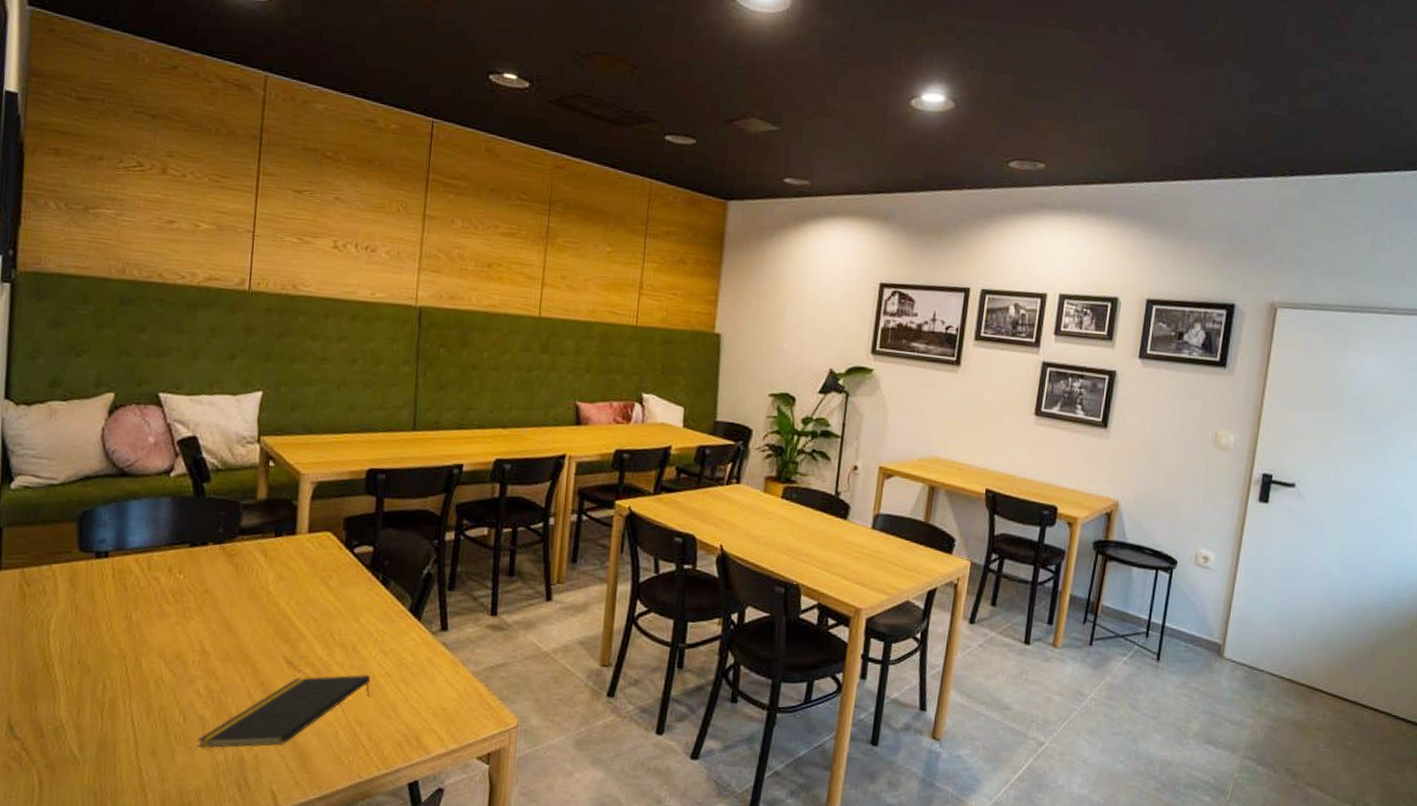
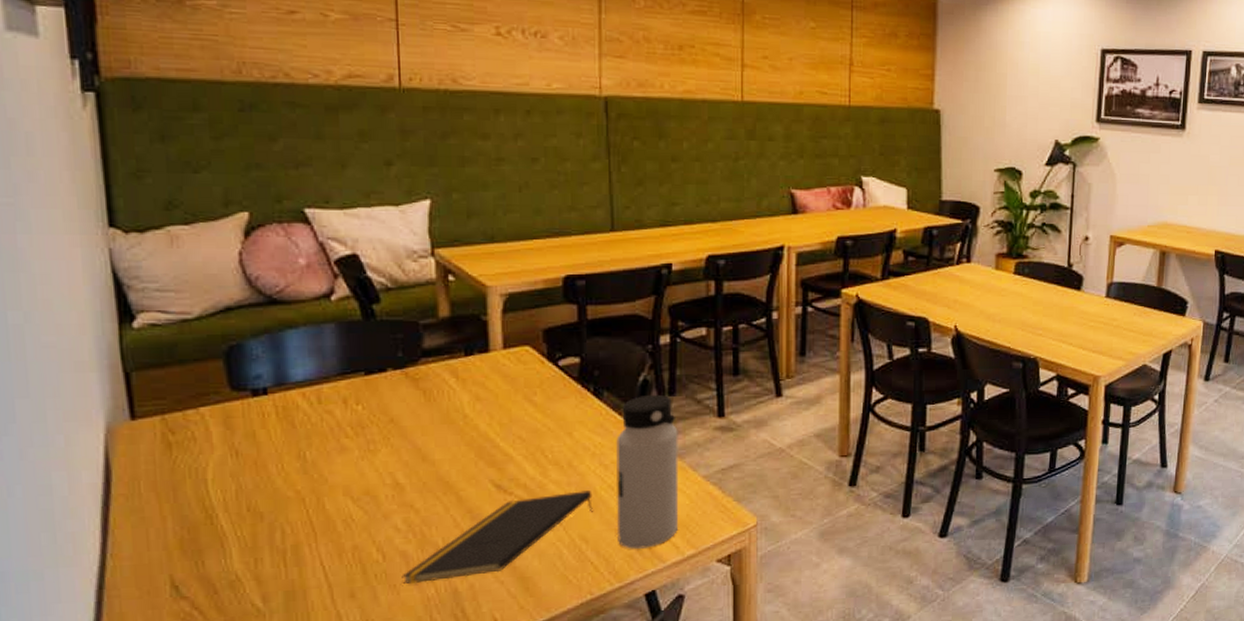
water bottle: none [389,587,454,738] -> present [616,394,679,549]

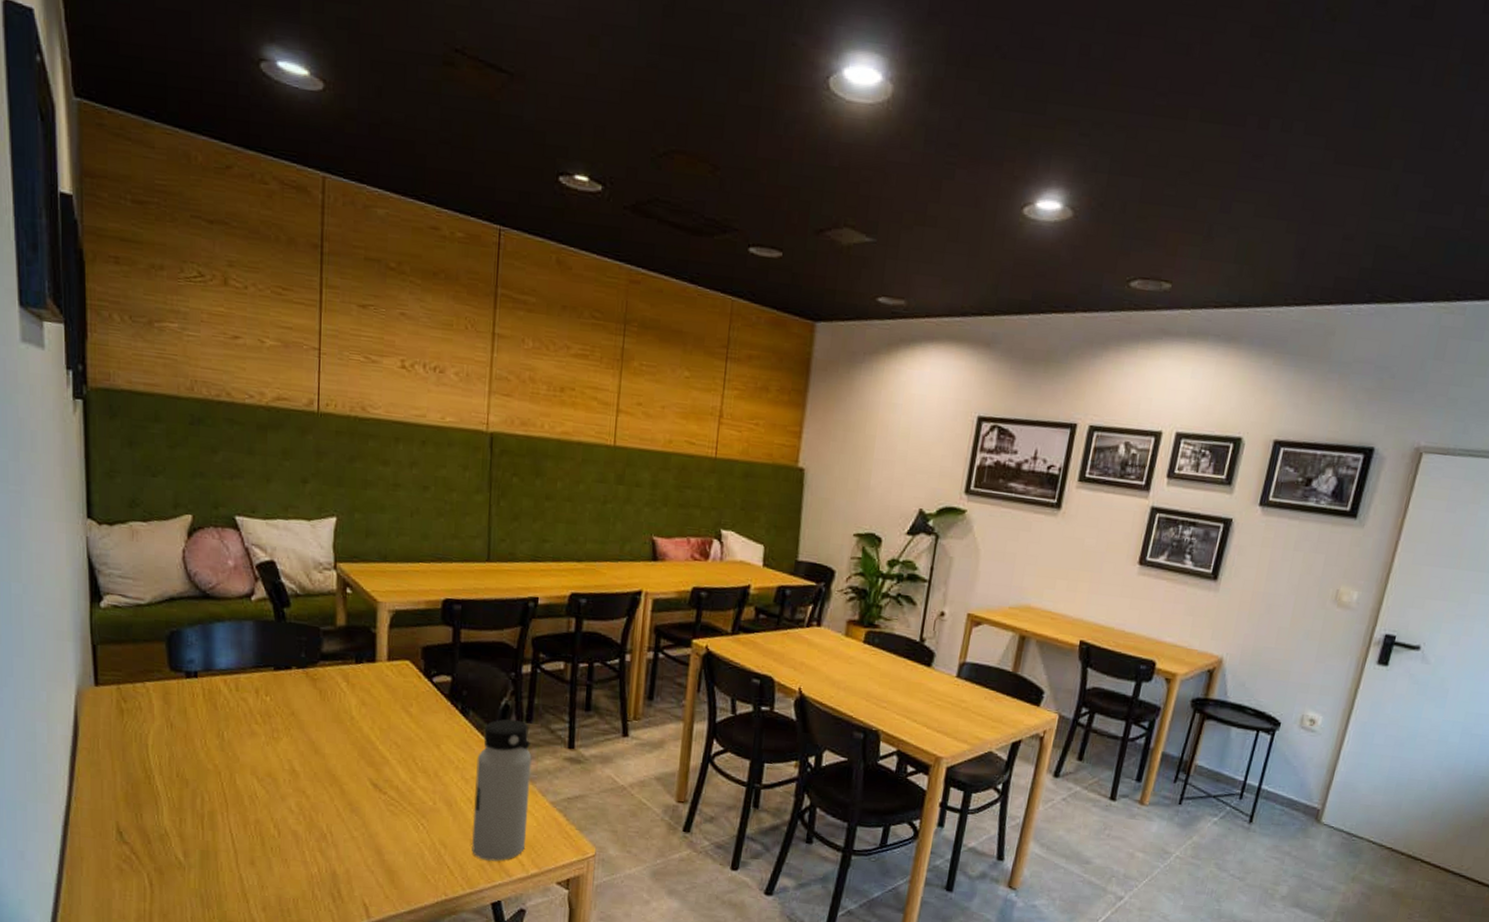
notepad: present [402,490,593,585] -> none [292,799,453,863]

